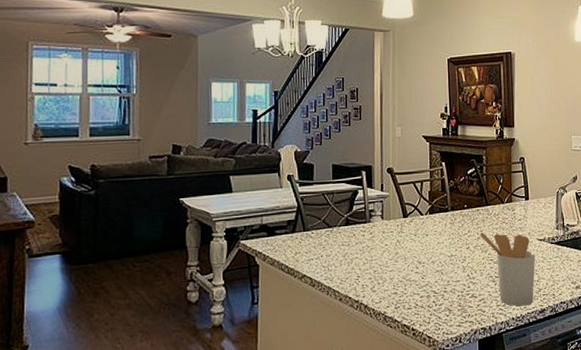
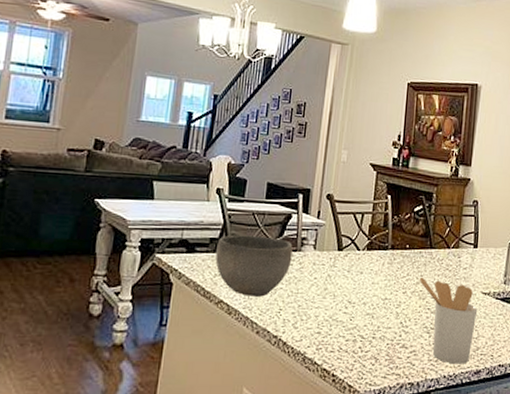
bowl: none [294,213,363,269] -> present [215,234,293,297]

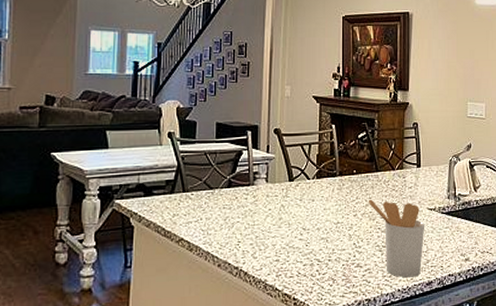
bowl: present [215,234,293,297] -> none [173,174,246,233]

